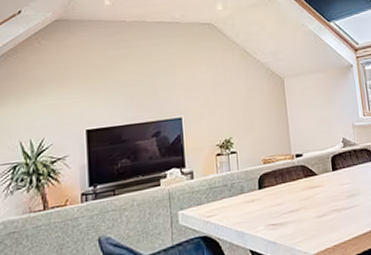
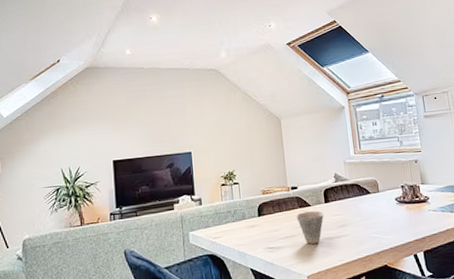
cup: none [301,180,332,218] -> present [296,211,324,244]

